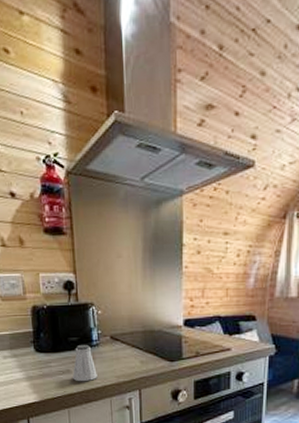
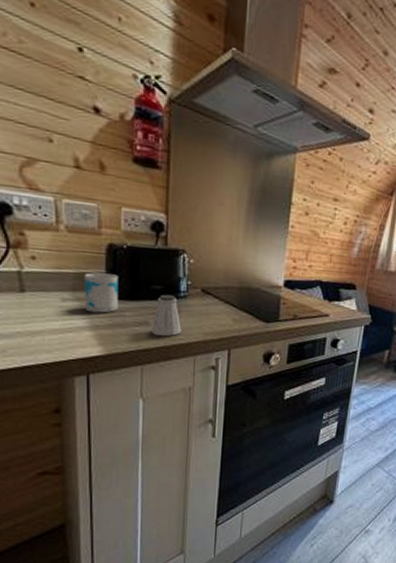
mug: none [17,332,45,366] -> present [84,272,119,313]

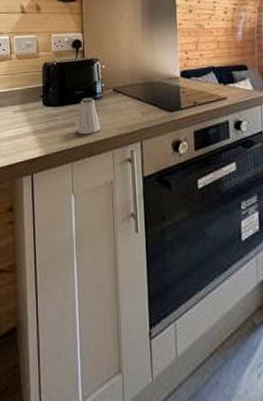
mug: present [84,272,119,313] -> none [29,86,52,120]

